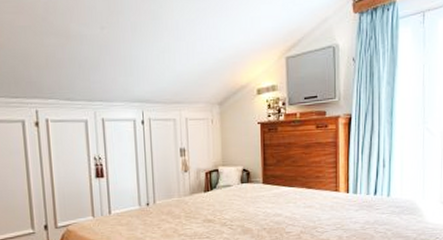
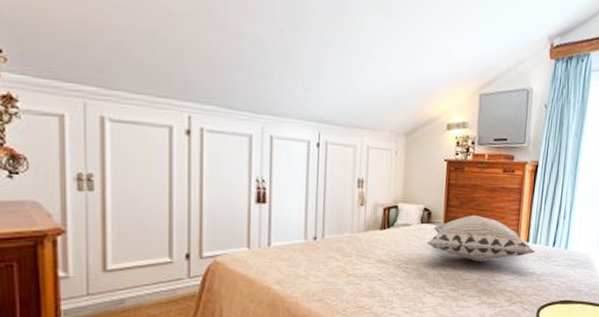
decorative pillow: none [248,171,356,215] -> present [426,214,535,262]

